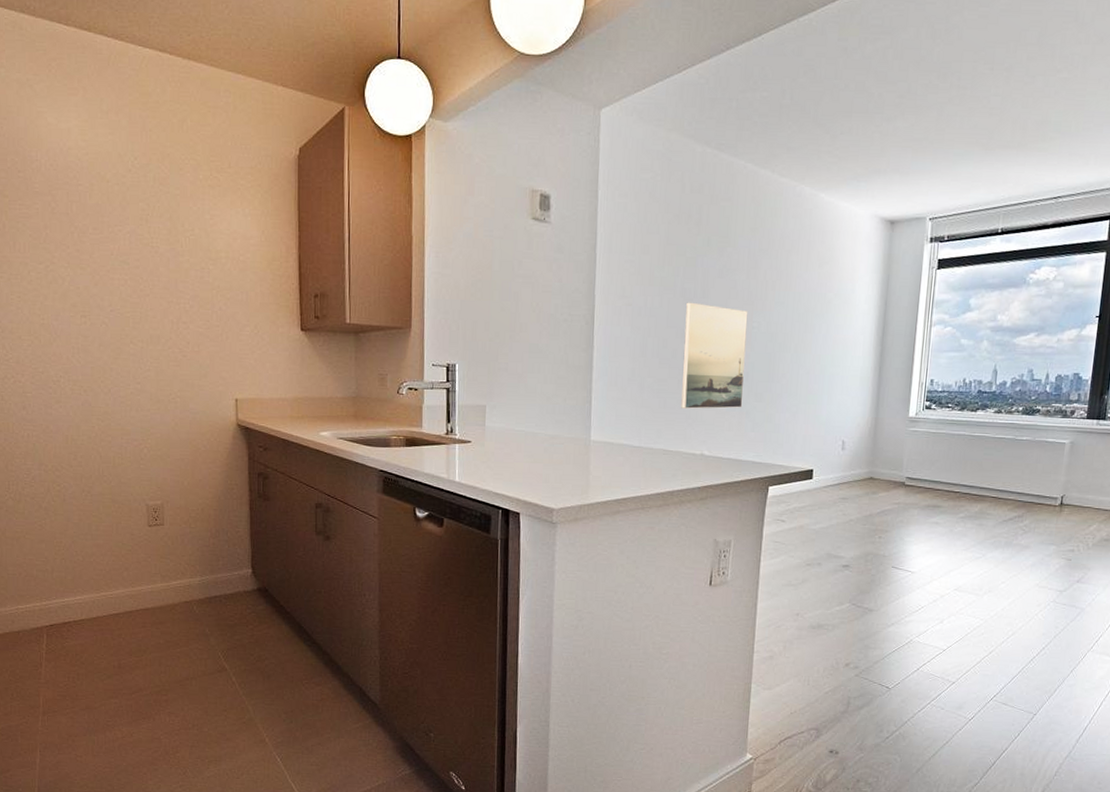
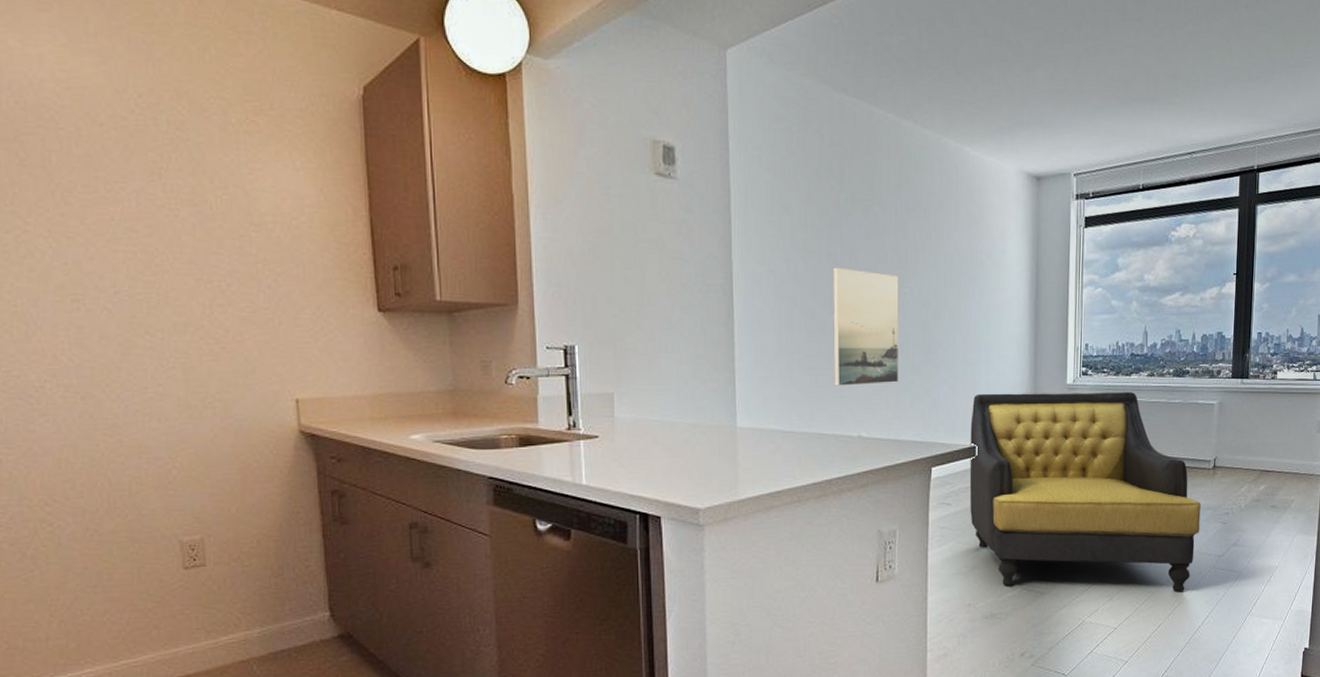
armchair: none [803,421,1044,622] -> present [969,391,1201,592]

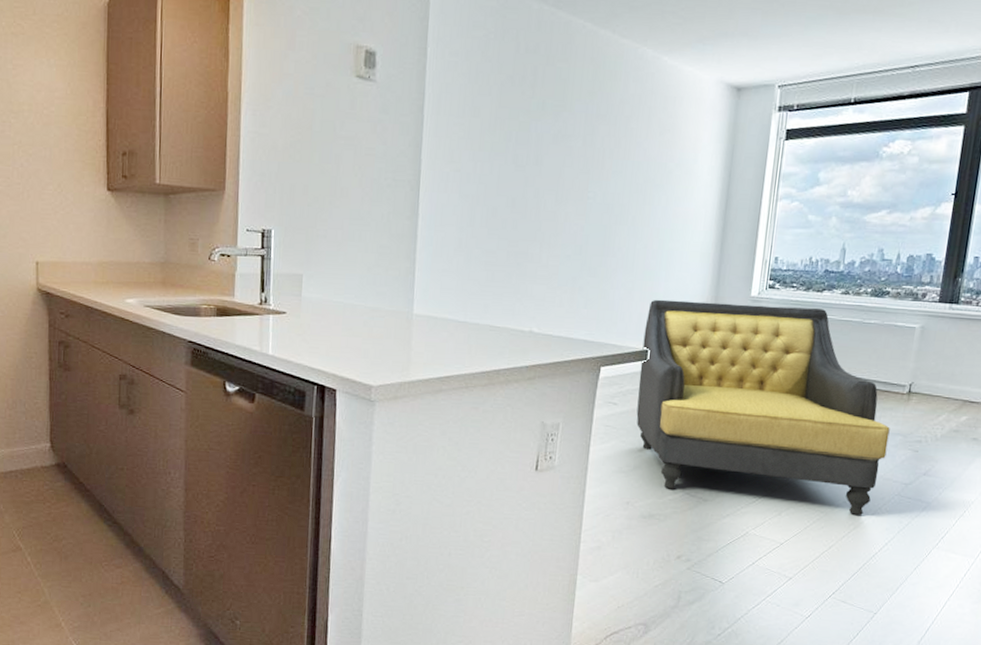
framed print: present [833,267,899,386] -> none [510,169,584,283]

